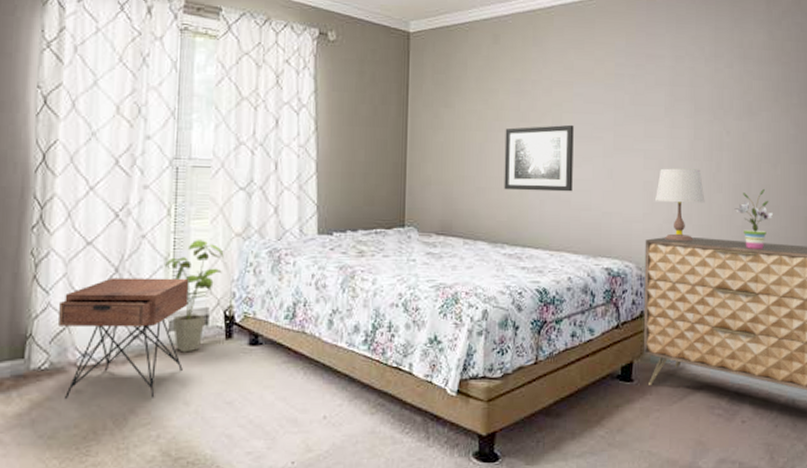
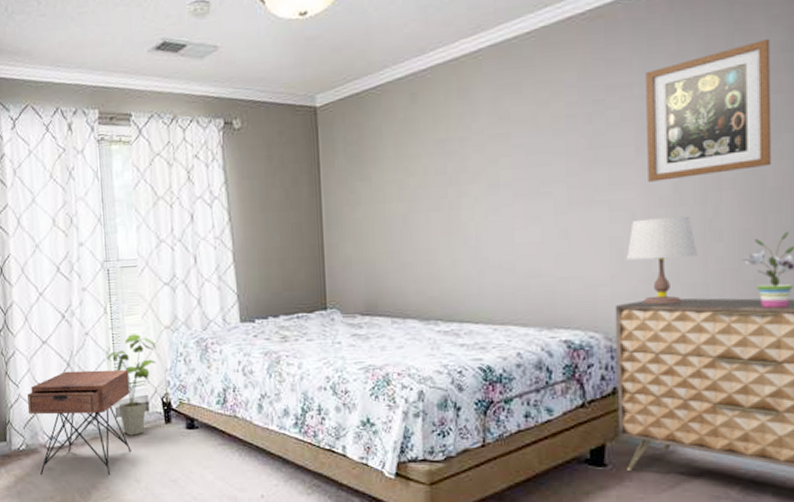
wall art: present [504,124,574,192] -> none [431,182,517,263]
wall art: none [673,37,757,138] -> present [646,38,772,182]

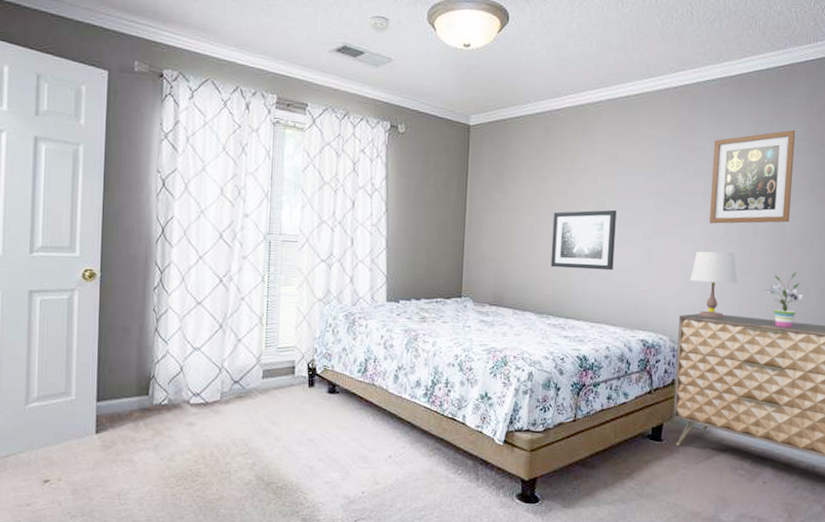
nightstand: present [27,369,131,476] -> none [175,332,279,433]
house plant: present [107,334,157,436] -> none [260,303,308,397]
wall art: none [431,182,517,263] -> present [550,209,617,271]

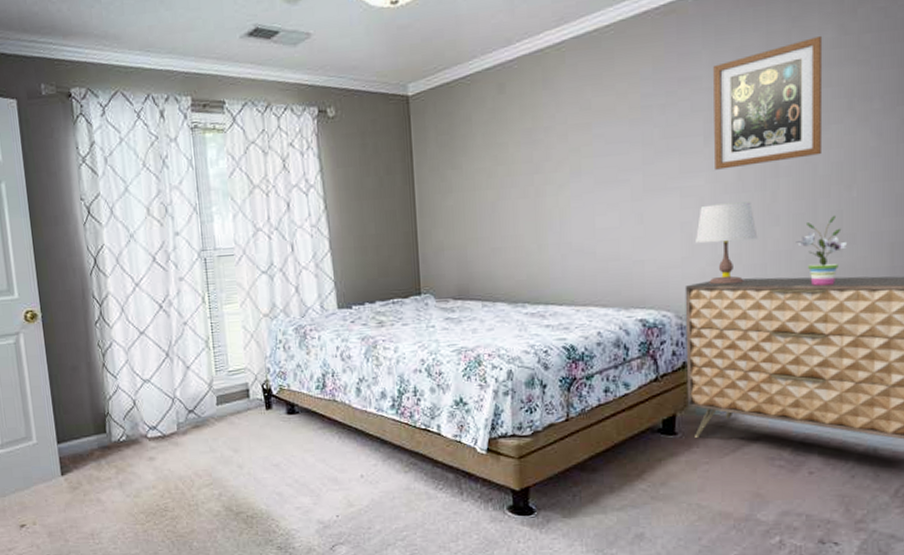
wall art: present [550,209,617,271] -> none [518,170,597,248]

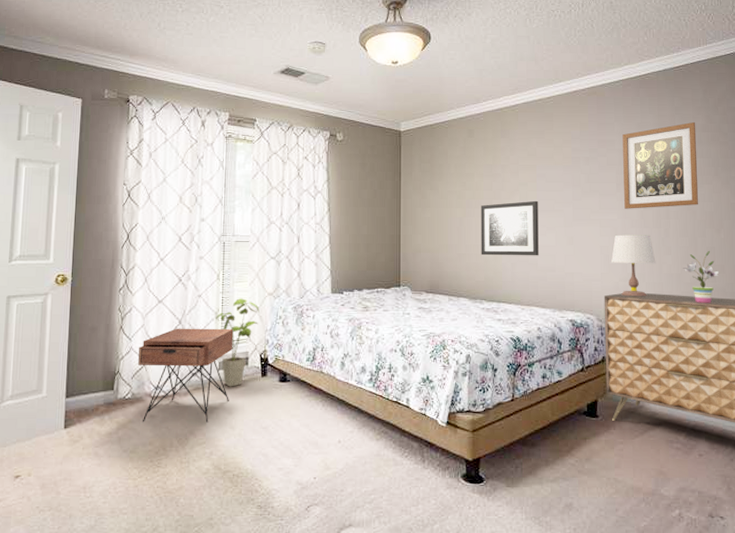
nightstand: none [126,358,233,466] -> present [138,328,234,423]
house plant: none [206,322,256,423] -> present [215,298,260,387]
wall art: none [518,170,597,248] -> present [480,200,539,256]

